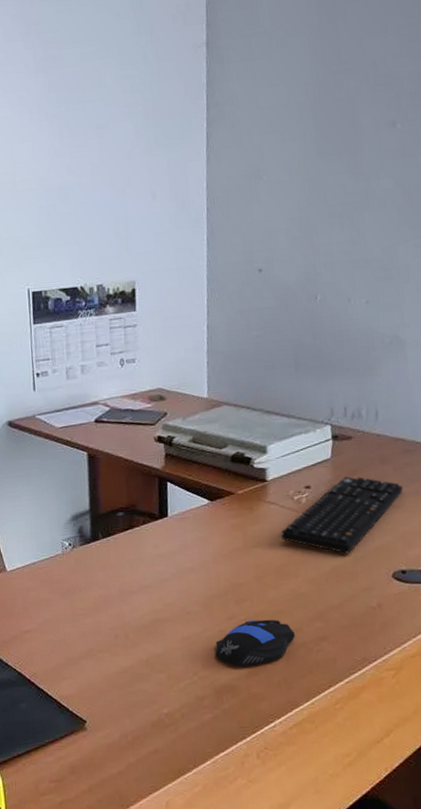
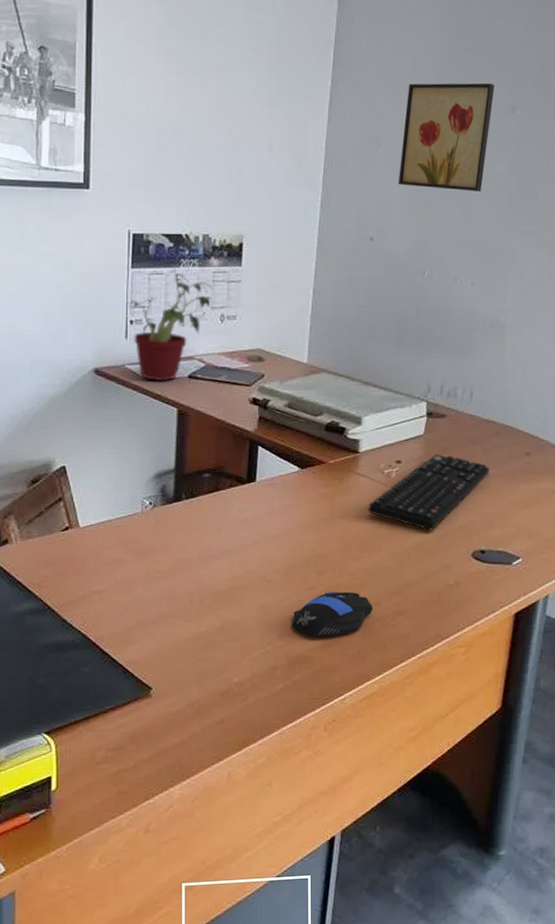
potted plant: none [32,320,111,429] -> present [126,268,212,382]
wall art: none [281,101,372,214] -> present [398,83,495,192]

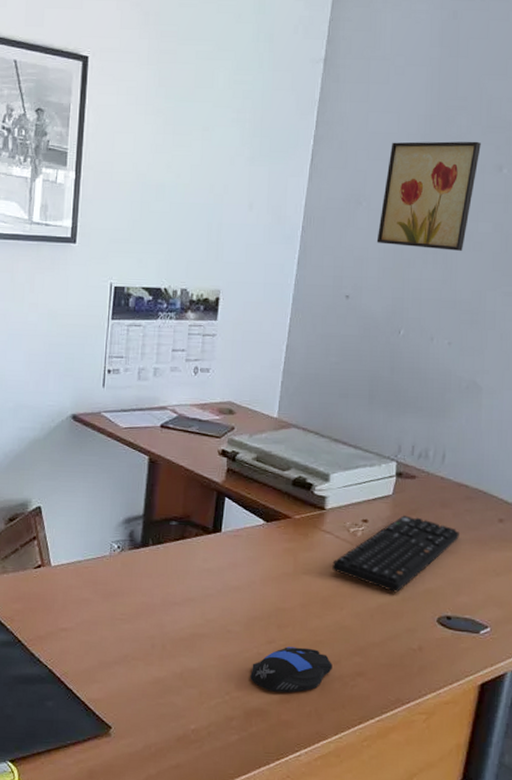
potted plant: present [126,268,212,382] -> none [105,321,188,430]

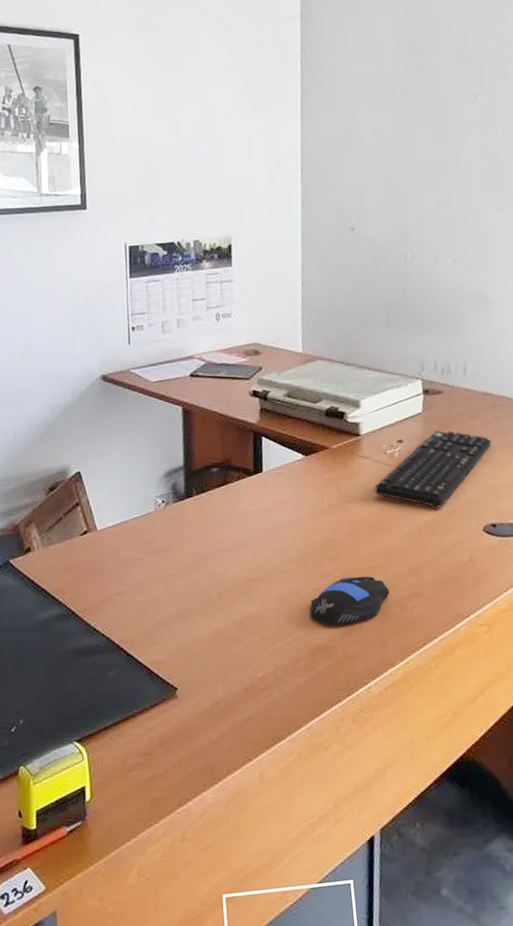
wall art: present [376,141,481,251] -> none [372,73,455,176]

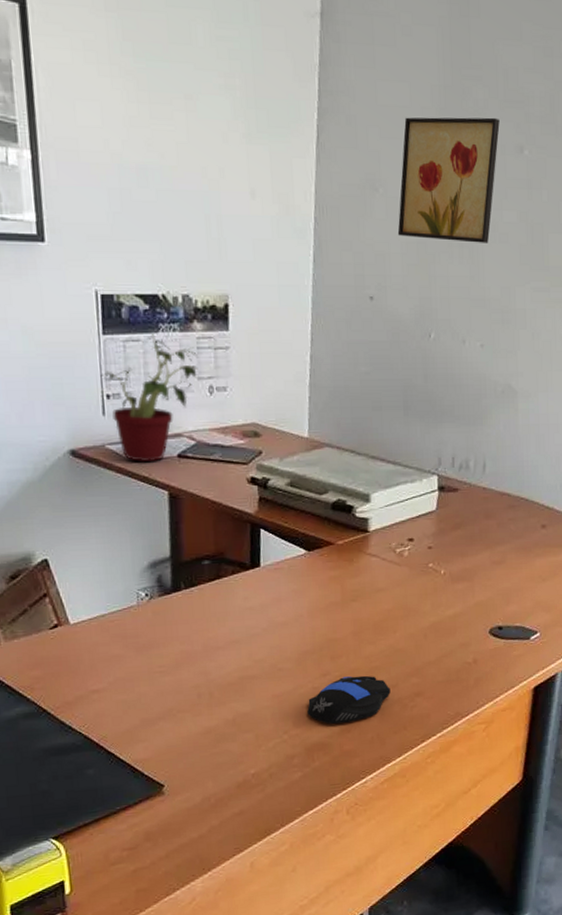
potted plant: none [127,274,207,383] -> present [100,334,198,463]
wall art: none [372,73,455,176] -> present [397,117,500,243]
keyboard: present [375,430,492,508] -> none [381,530,505,610]

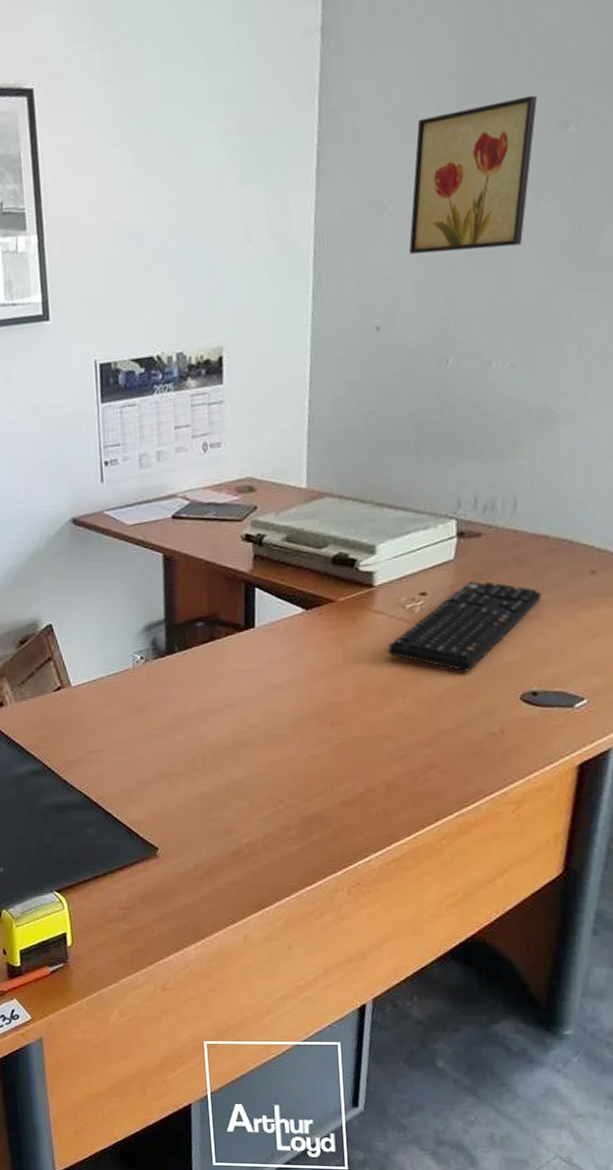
potted plant: present [100,334,198,463] -> none [99,397,192,526]
computer mouse: present [307,675,391,724] -> none [304,744,399,796]
keyboard: none [381,530,505,610] -> present [388,581,541,672]

